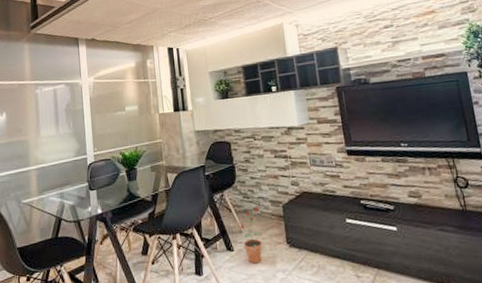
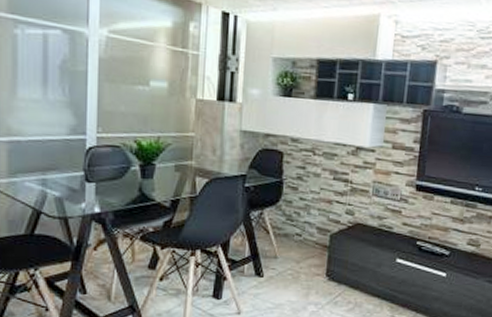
potted plant: present [240,205,262,264] -> none [275,230,302,294]

